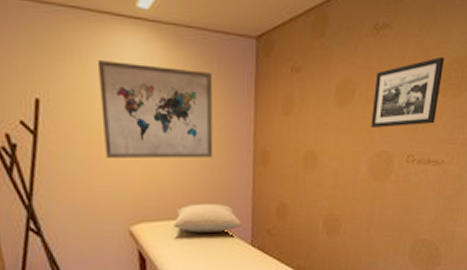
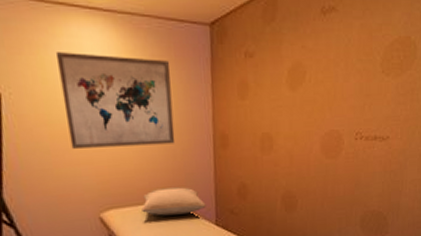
picture frame: present [371,56,444,128] -> none [321,37,387,108]

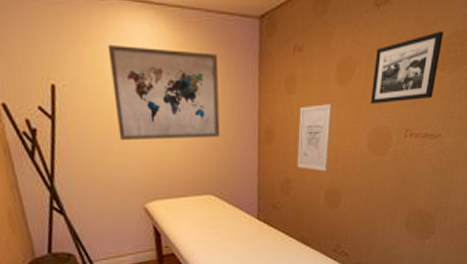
pillow: present [141,187,206,216] -> none [185,180,249,209]
wall art: none [252,109,285,176] -> present [297,104,333,172]
picture frame: none [321,37,387,108] -> present [370,30,443,104]

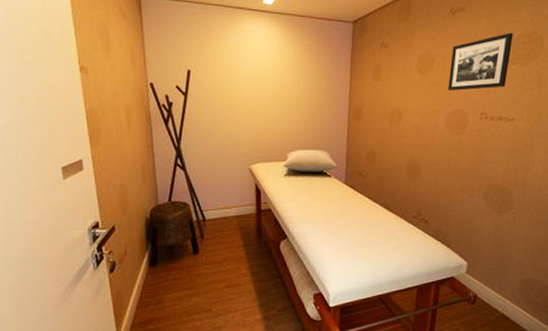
wall art: present [109,45,221,140] -> none [234,42,318,114]
pillow: none [185,180,249,209] -> present [283,149,338,172]
wall art: present [297,104,333,172] -> none [381,90,414,146]

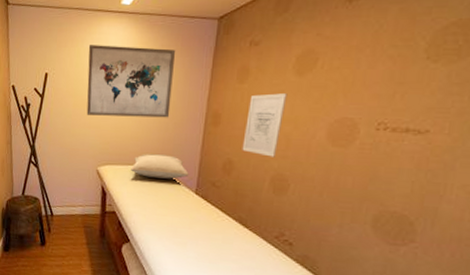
wall art: none [234,42,318,114] -> present [86,45,176,118]
wall art: none [381,90,414,146] -> present [242,93,288,157]
picture frame: present [448,32,513,91] -> none [333,20,439,95]

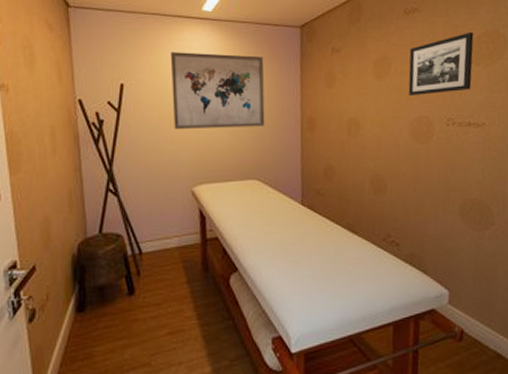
pillow: present [131,154,189,179] -> none [230,166,292,193]
wall art: present [242,93,288,157] -> none [339,96,372,159]
picture frame: none [333,20,439,95] -> present [408,31,474,95]

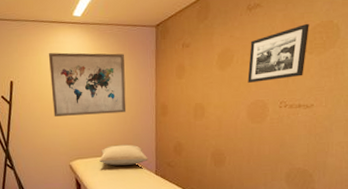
pillow: none [230,166,292,193] -> present [99,144,148,166]

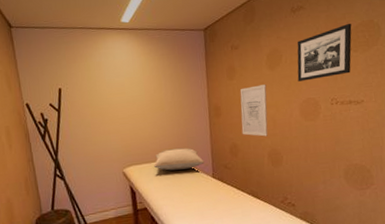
wall art: present [49,52,127,117] -> none [98,57,179,123]
wall art: none [187,85,215,137] -> present [240,84,268,137]

